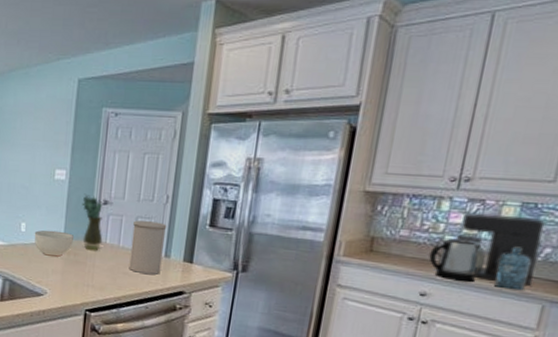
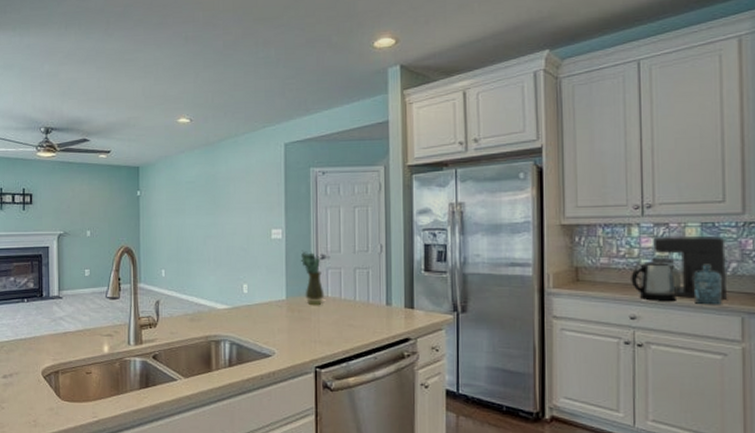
bowl: present [34,230,75,257] -> none [257,289,297,315]
canister: present [129,220,167,275] -> none [352,272,385,325]

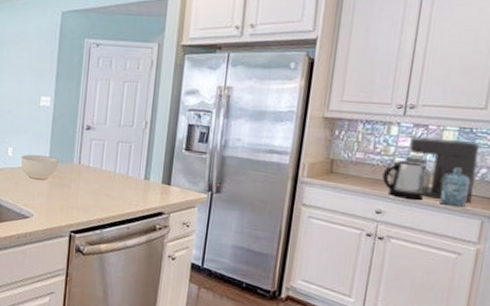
bowl: none [257,289,297,315] -> present [20,154,60,180]
vase: present [300,250,325,306] -> none [66,119,86,175]

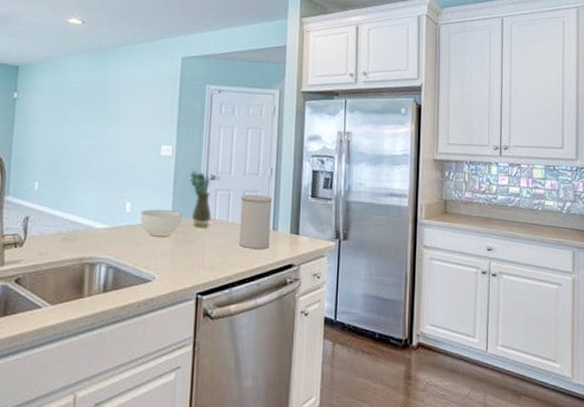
vase: none [66,119,86,175] -> present [189,169,212,229]
canister: none [111,145,146,197] -> present [239,194,273,250]
kettle: present [382,160,426,201] -> none [489,198,524,236]
coffee maker: present [387,136,480,203] -> none [492,175,564,235]
canister: present [440,167,471,208] -> none [537,202,560,240]

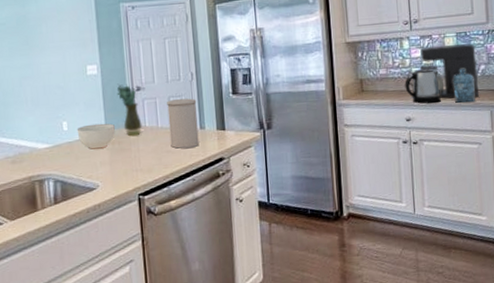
kettle: none [489,198,524,236] -> present [405,69,441,105]
coffee maker: none [492,175,564,235] -> present [406,43,479,99]
canister: none [537,202,560,240] -> present [452,68,476,104]

